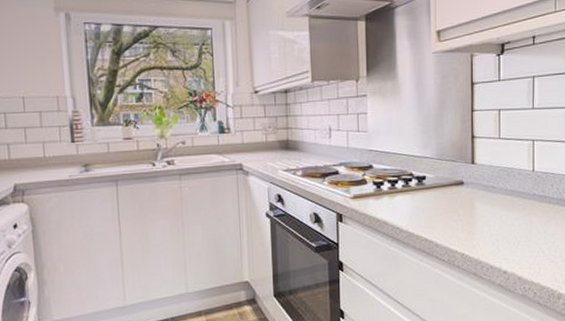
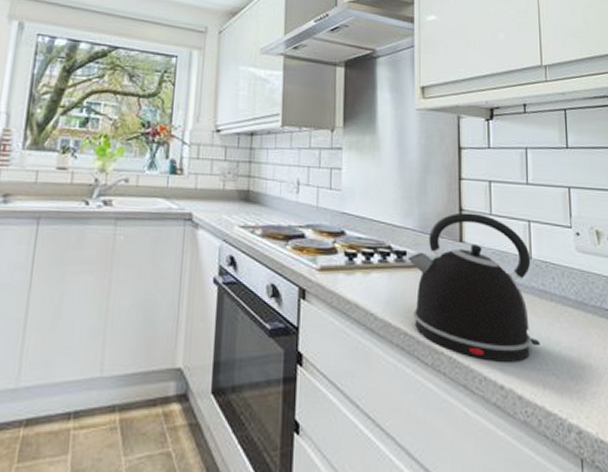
kettle: none [427,138,538,254] -> present [408,212,541,362]

